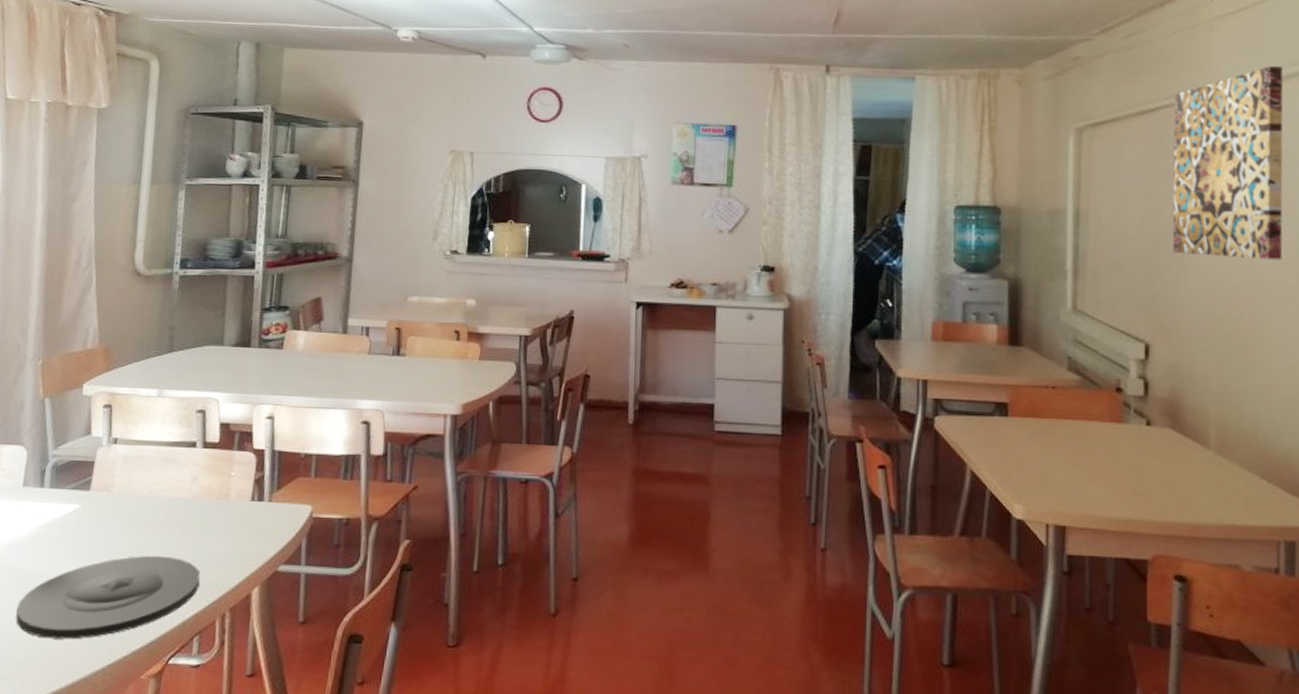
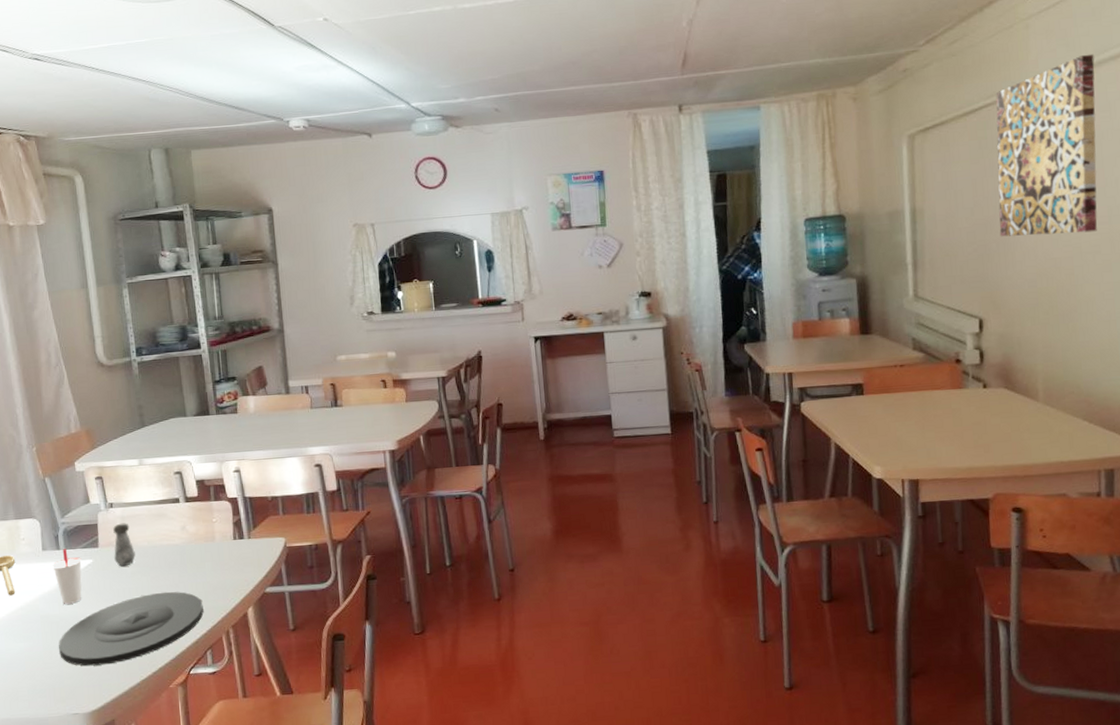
cup: none [31,487,67,557] -> present [52,549,82,604]
salt shaker: none [106,464,132,518] -> present [113,523,135,567]

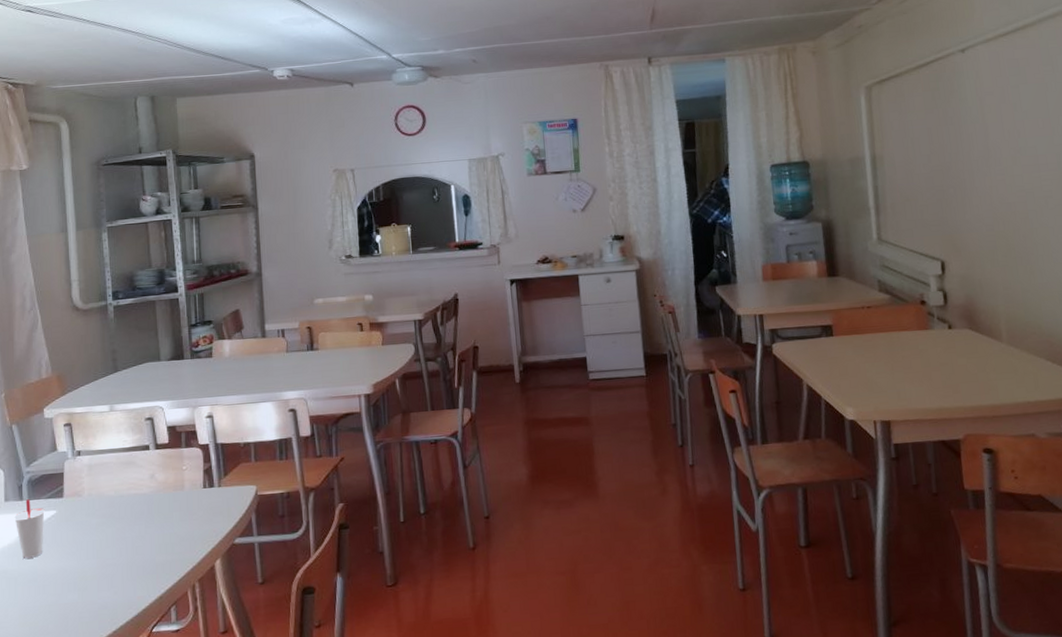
plate: present [59,591,204,667] -> none [16,543,169,626]
salt shaker: present [113,523,135,567] -> none [79,471,101,518]
wall art: present [995,54,1097,237] -> none [945,12,1048,183]

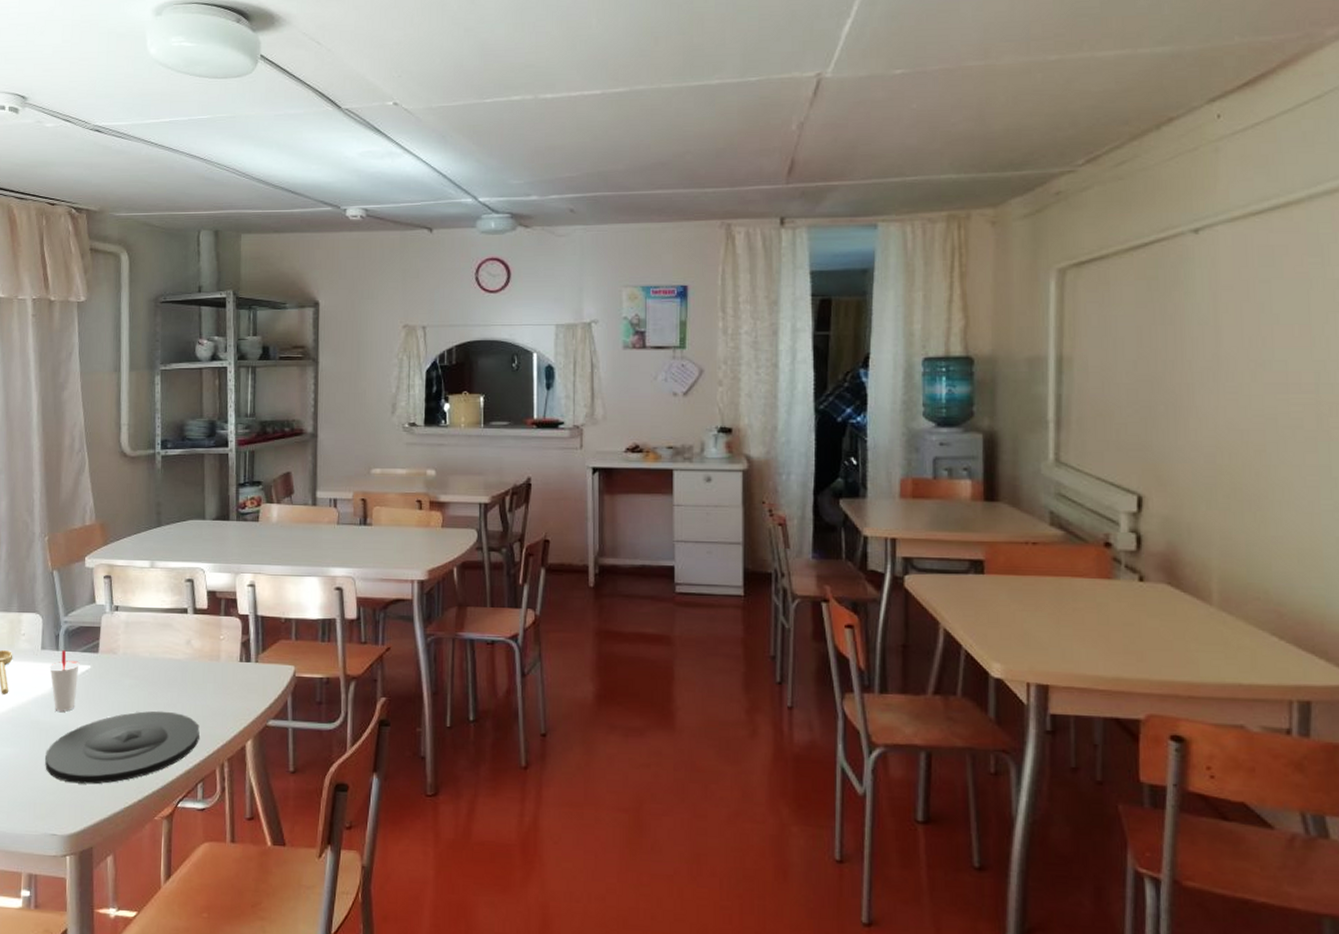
plate: none [16,543,169,626] -> present [45,711,200,785]

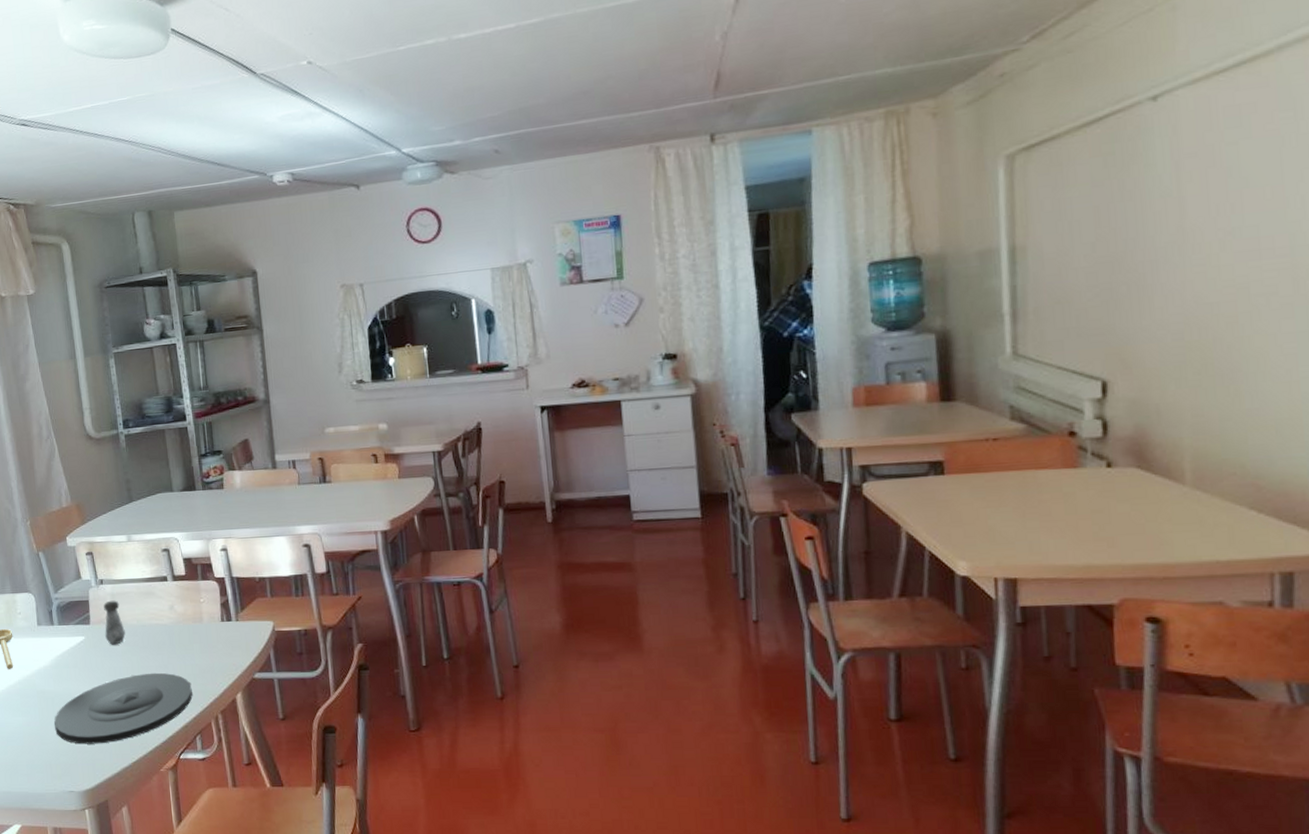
cup: present [49,650,80,712] -> none [47,624,75,681]
salt shaker: none [113,629,135,677] -> present [104,600,125,645]

